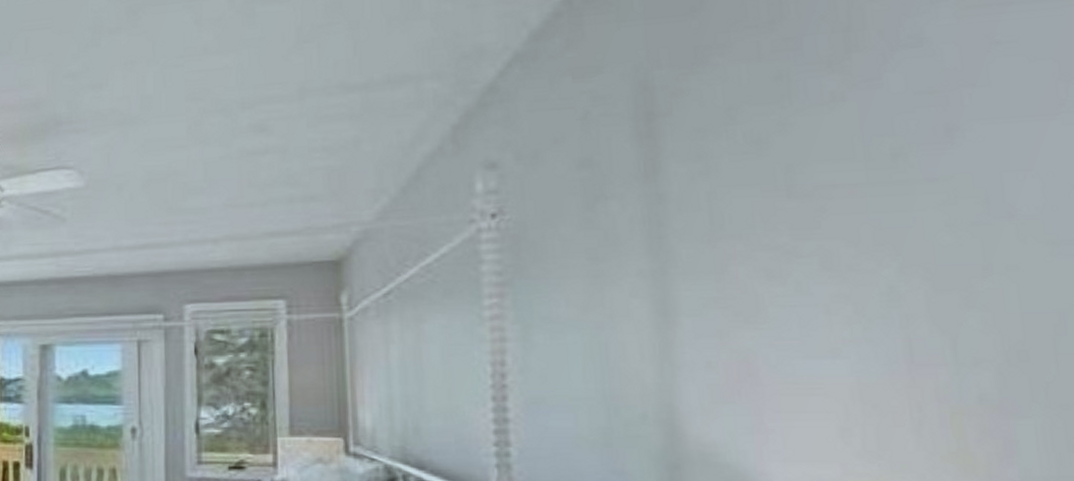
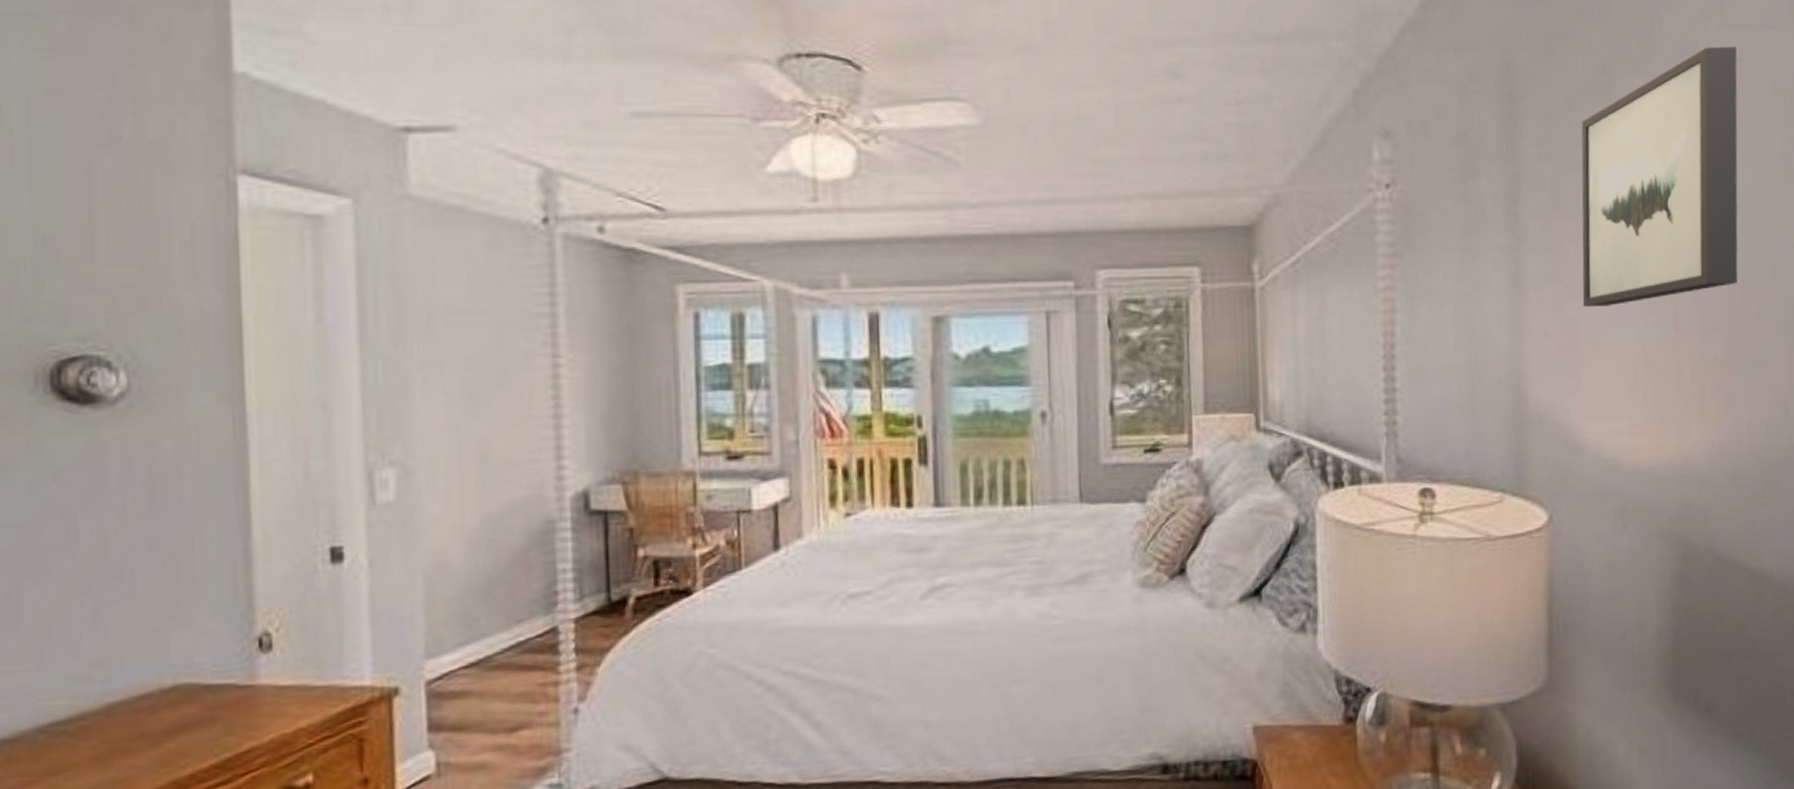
wall art: none [749,29,1013,335] -> present [1581,46,1738,307]

